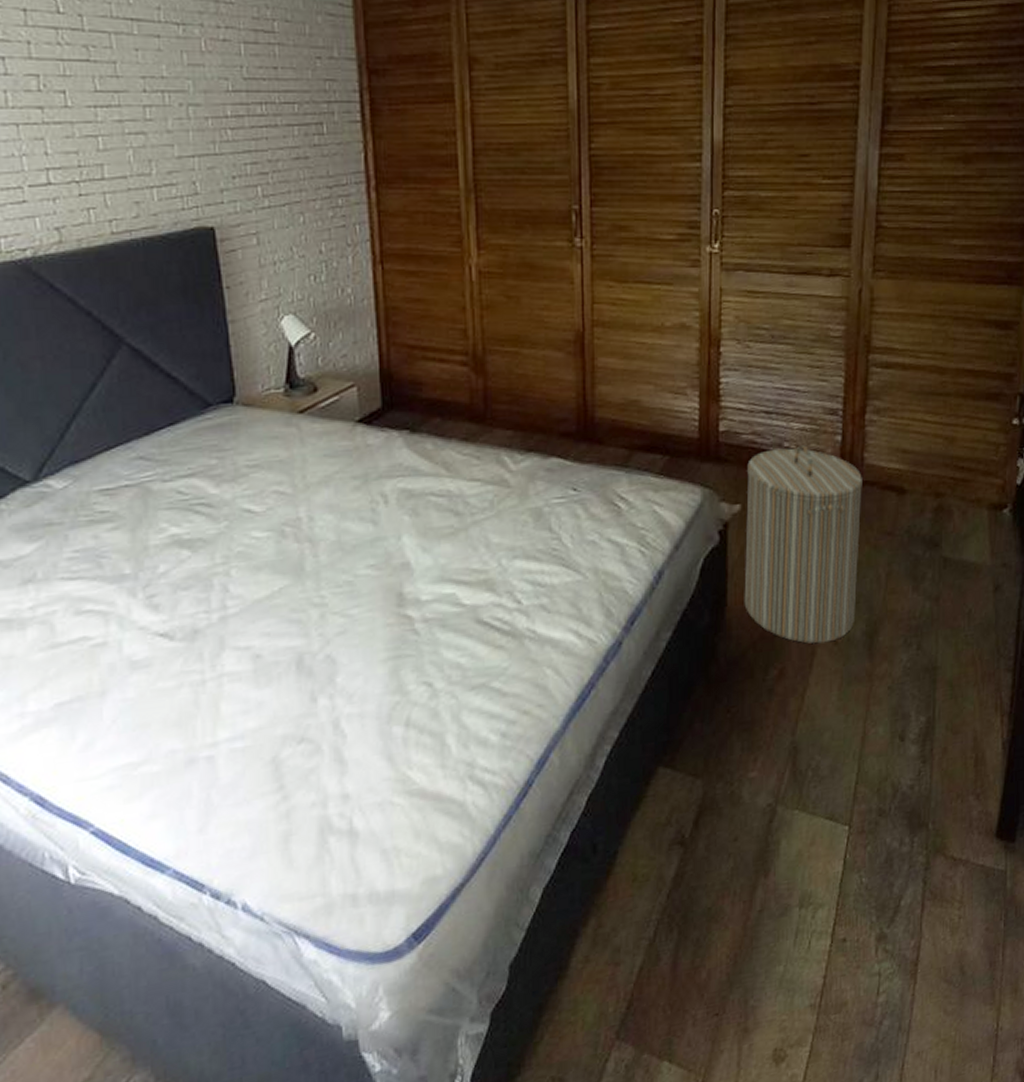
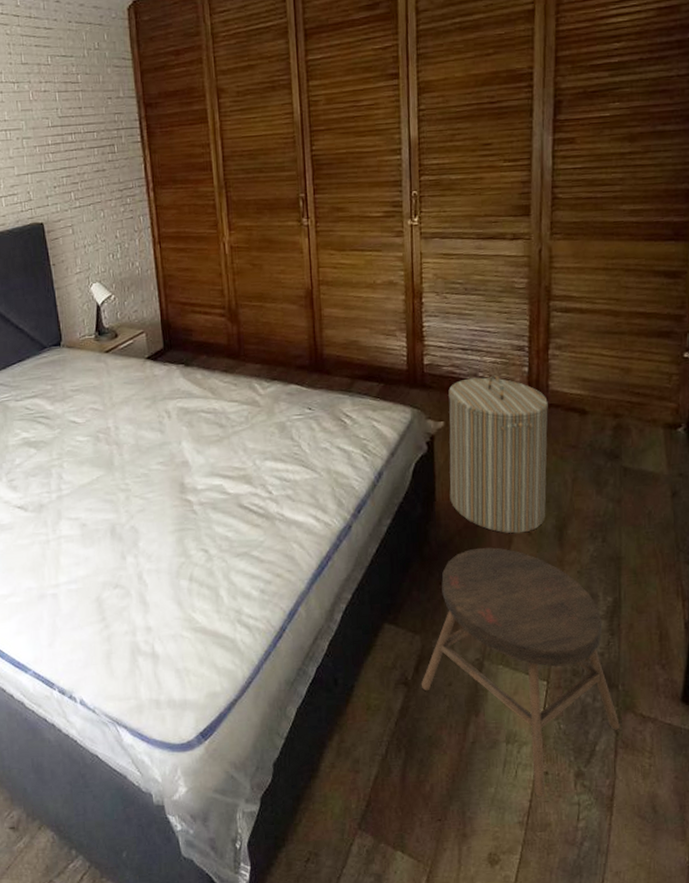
stool: none [700,662,928,972] -> present [421,547,620,798]

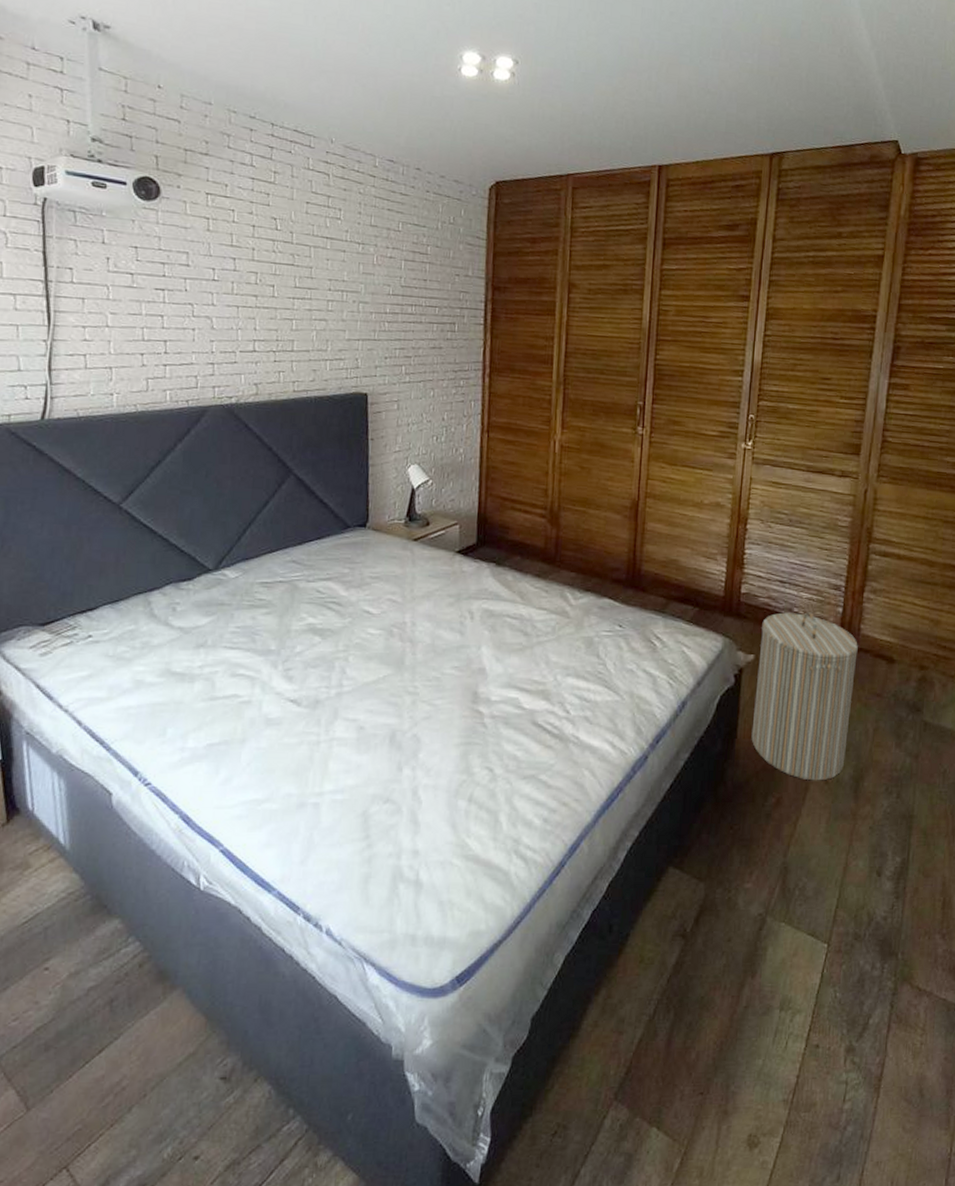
stool: present [421,547,620,798] -> none [699,792,896,1074]

